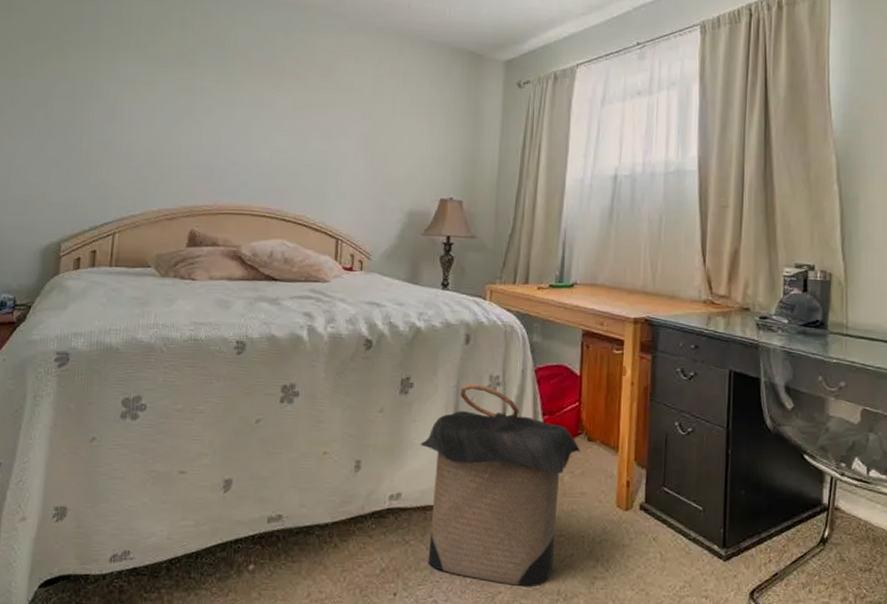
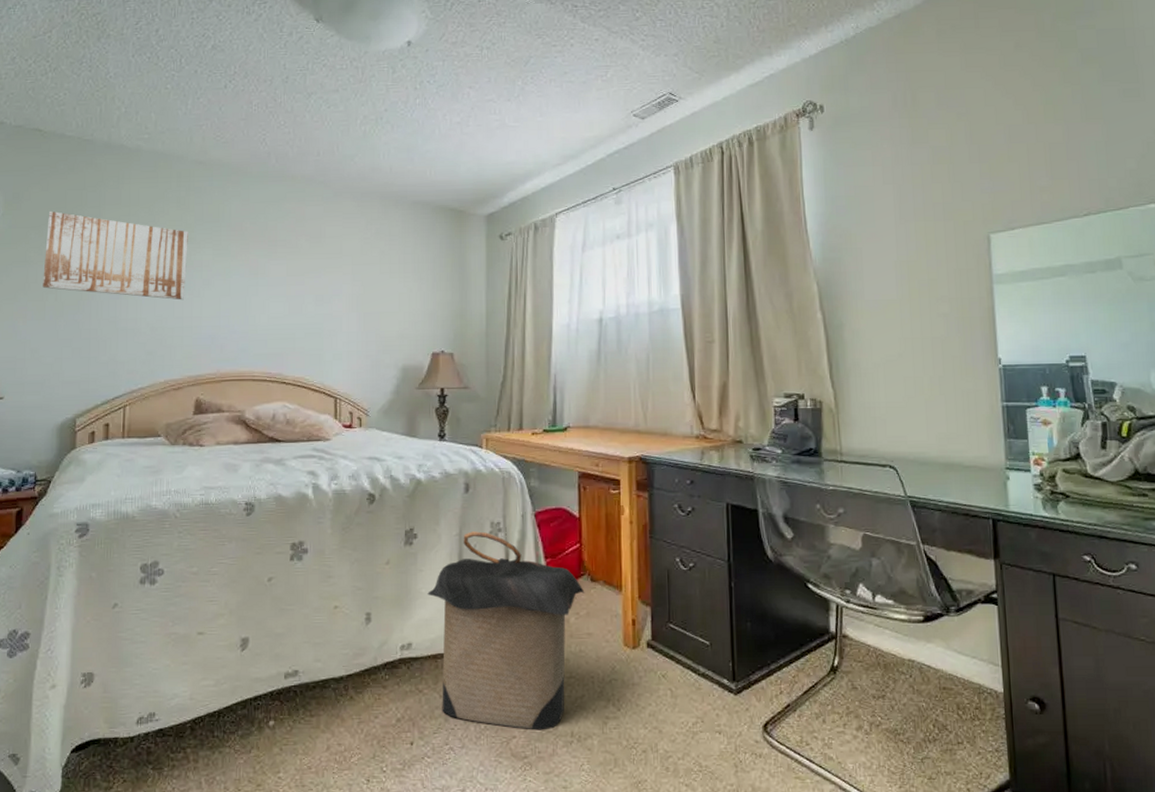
wall art: none [32,22,191,127] -> present [43,210,188,300]

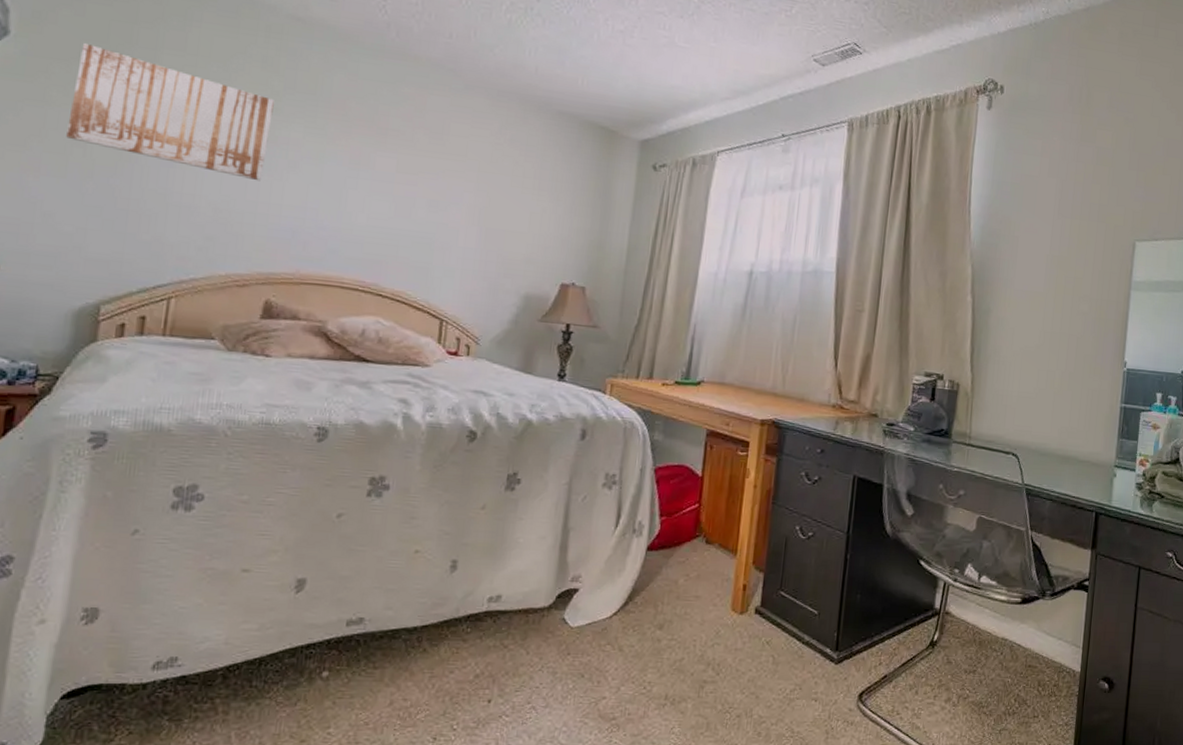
laundry hamper: present [427,531,585,730] -> none [525,481,698,692]

